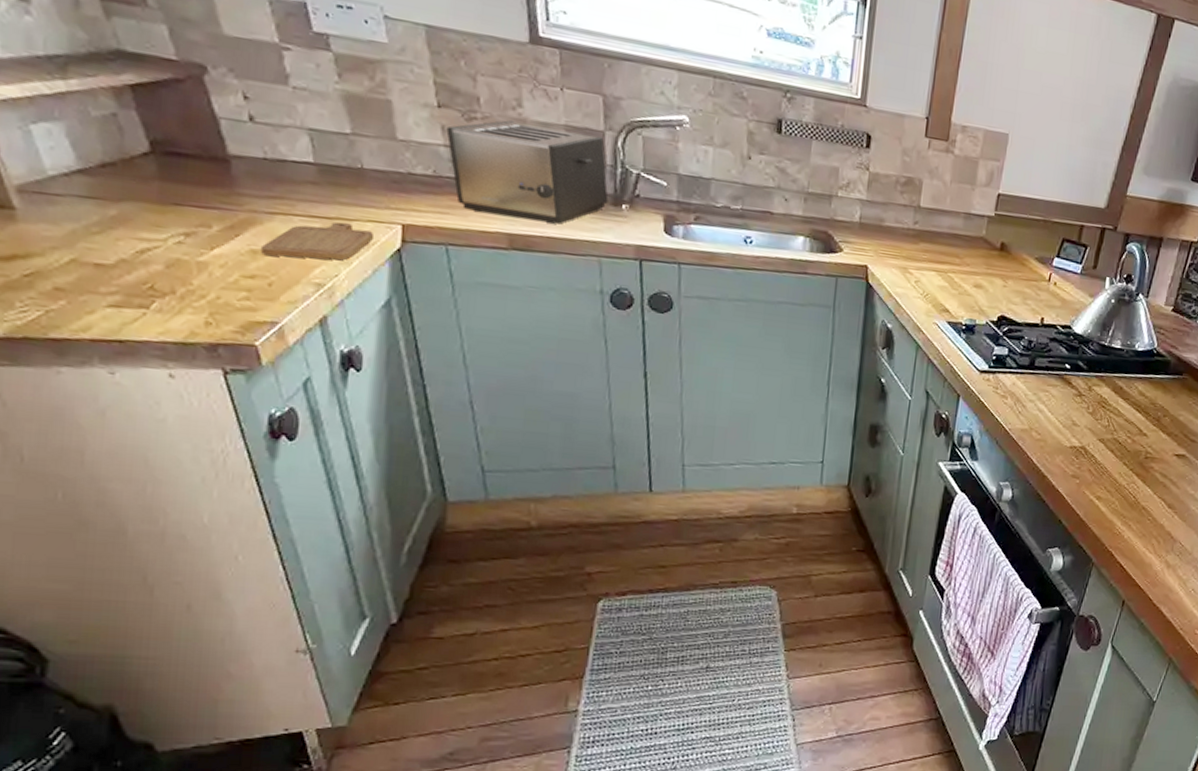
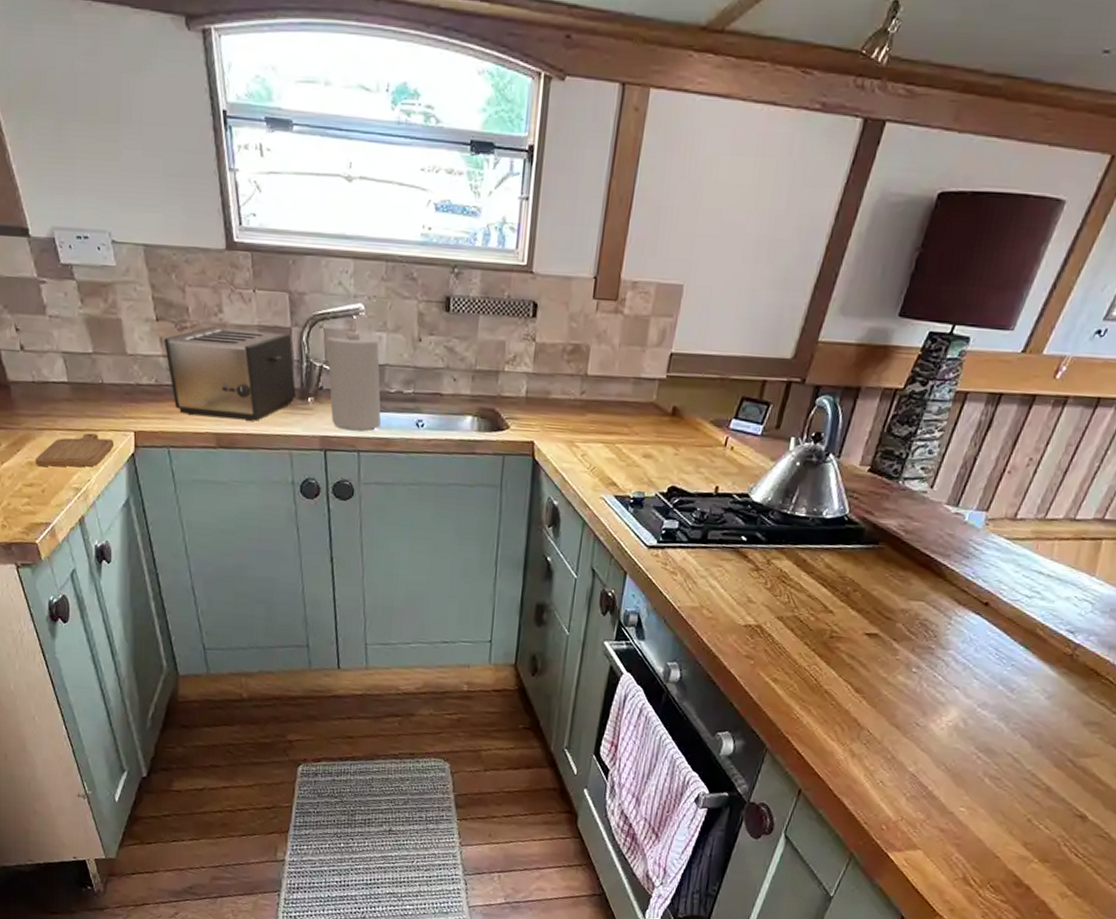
paper towel holder: none [645,142,706,243] -> present [327,332,381,431]

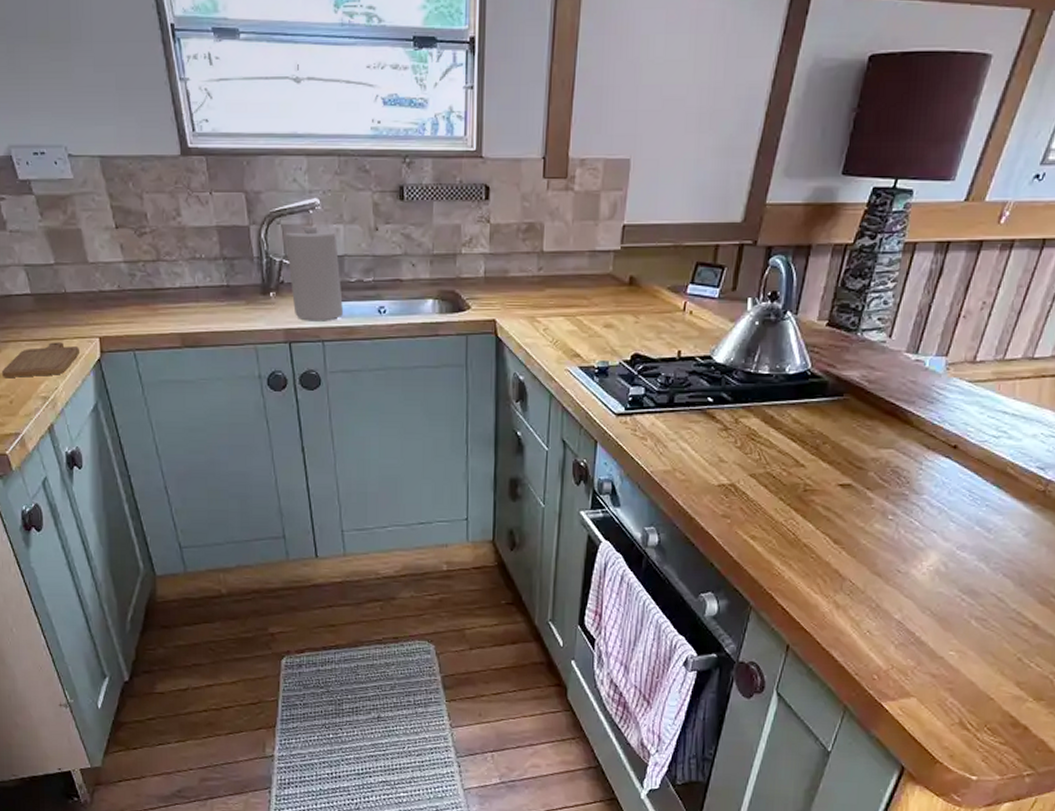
toaster: present [164,326,296,421] -> none [124,230,258,319]

